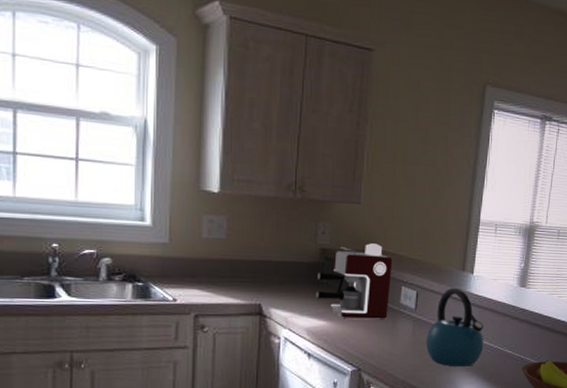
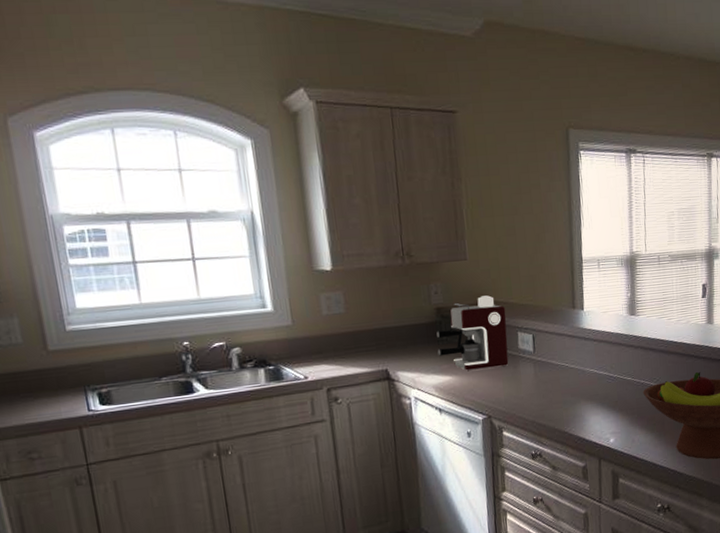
kettle: present [425,288,484,368] -> none [548,326,604,401]

